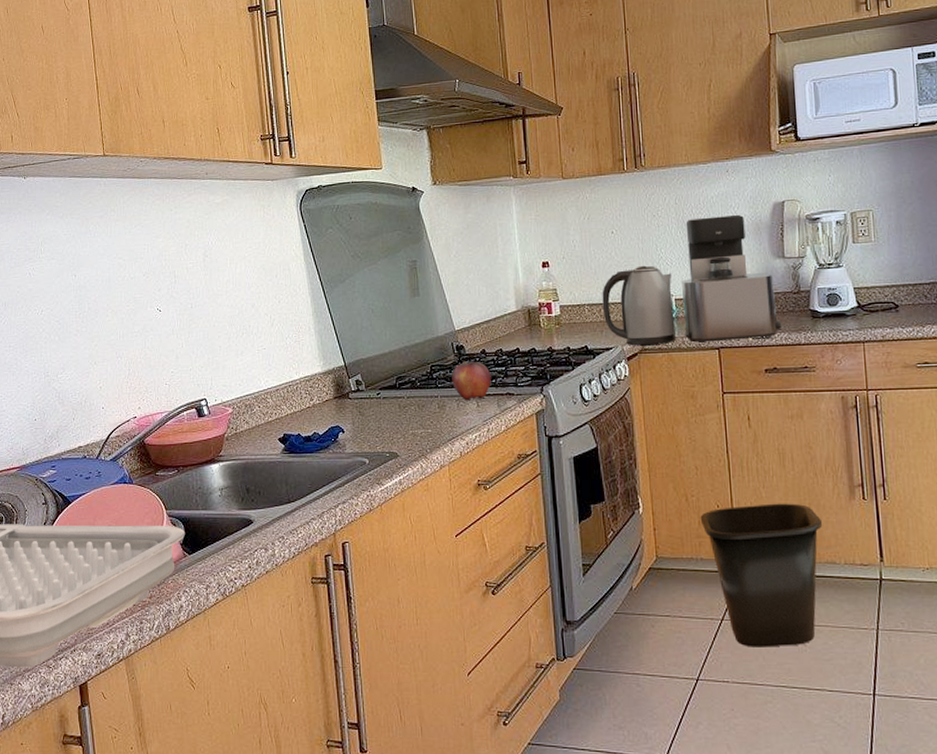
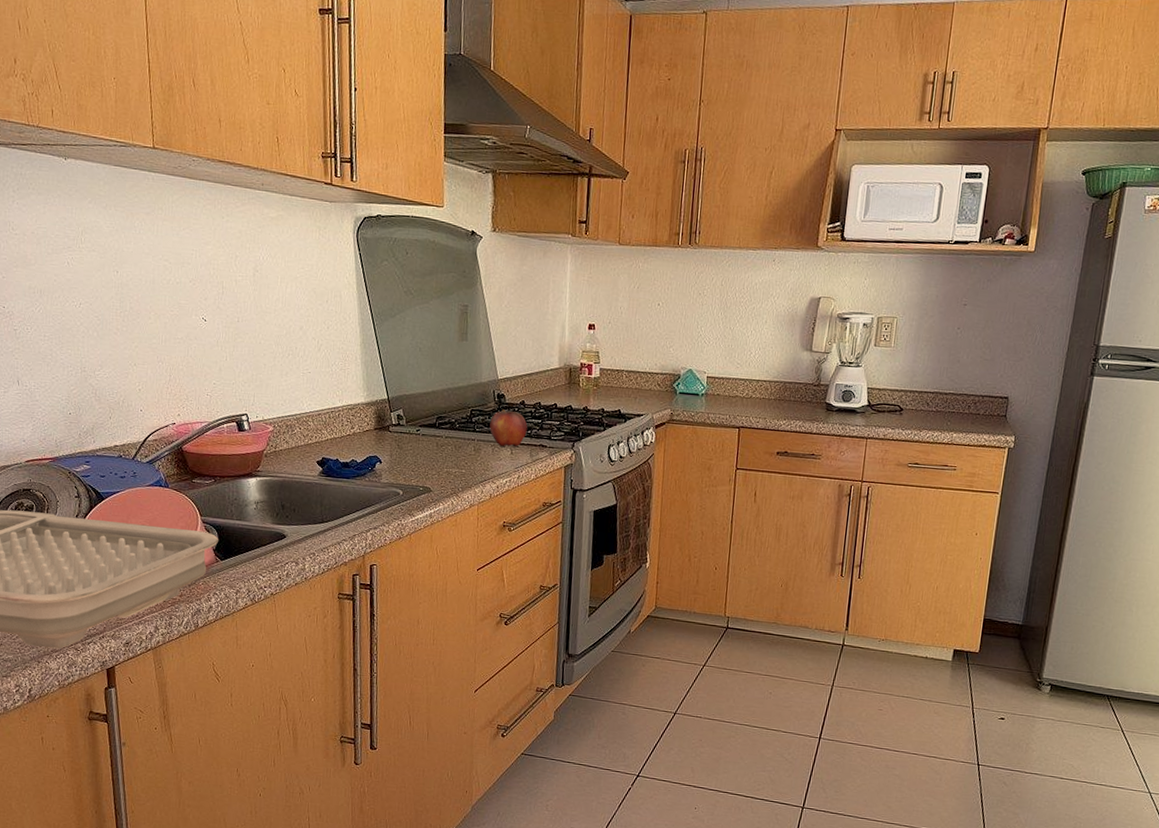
kettle: present [602,265,676,345] -> none [639,340,708,417]
toaster: present [681,273,782,344] -> none [711,359,802,424]
coffee maker: present [685,214,748,280] -> none [723,302,782,363]
waste bin: present [700,503,823,647] -> none [698,570,803,693]

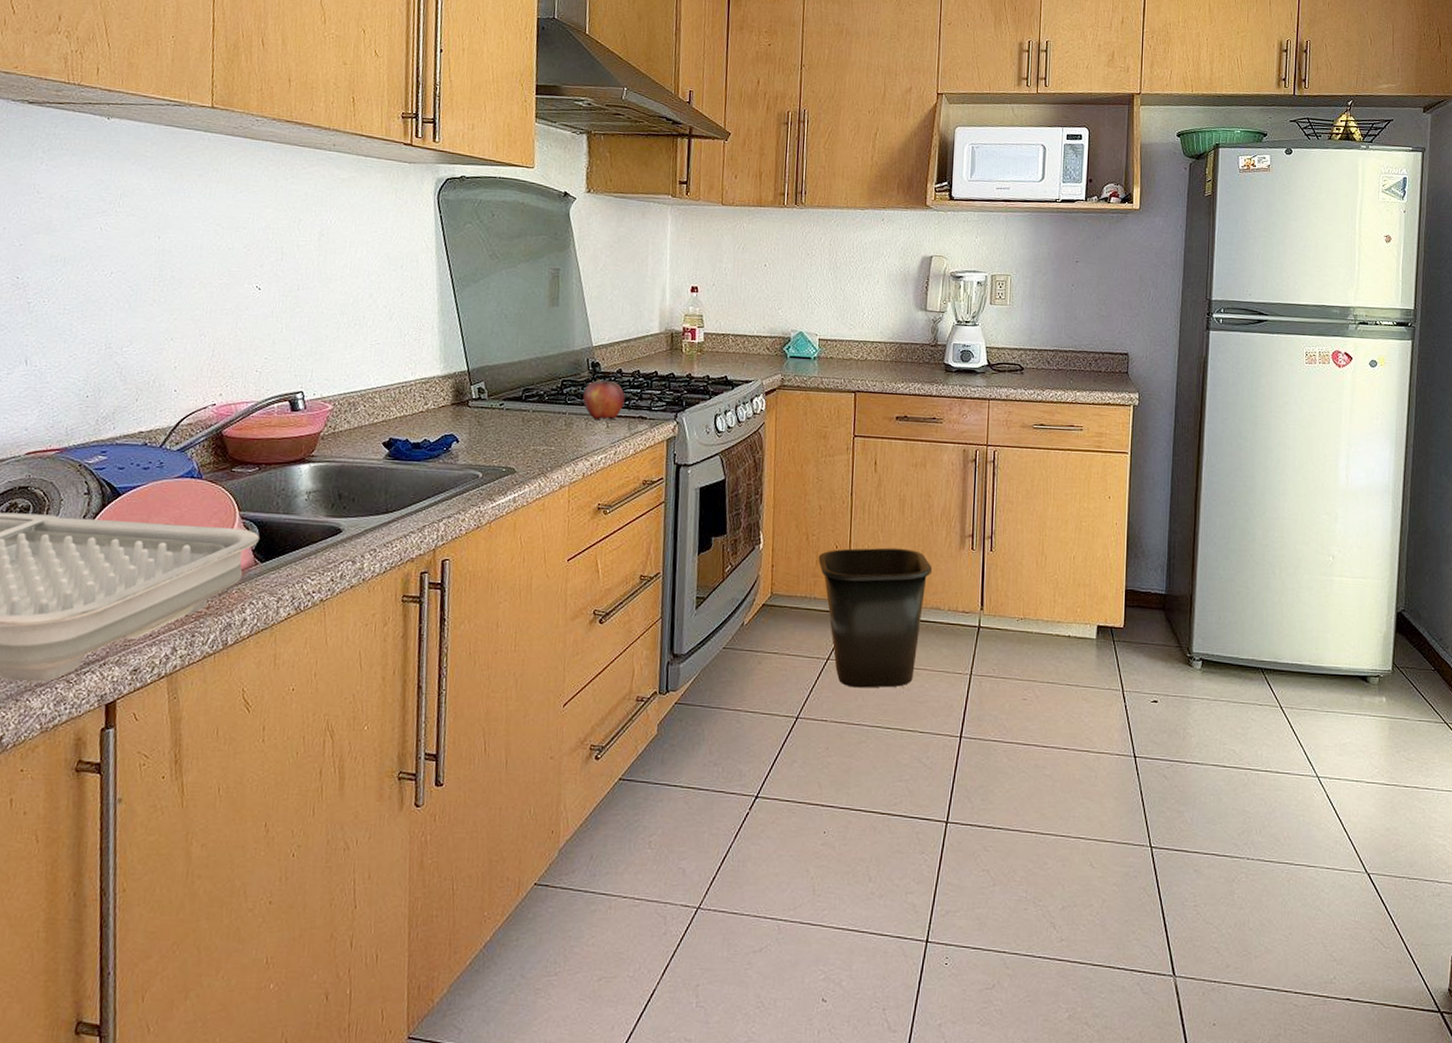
waste bin: none [698,570,803,693] -> present [818,547,933,688]

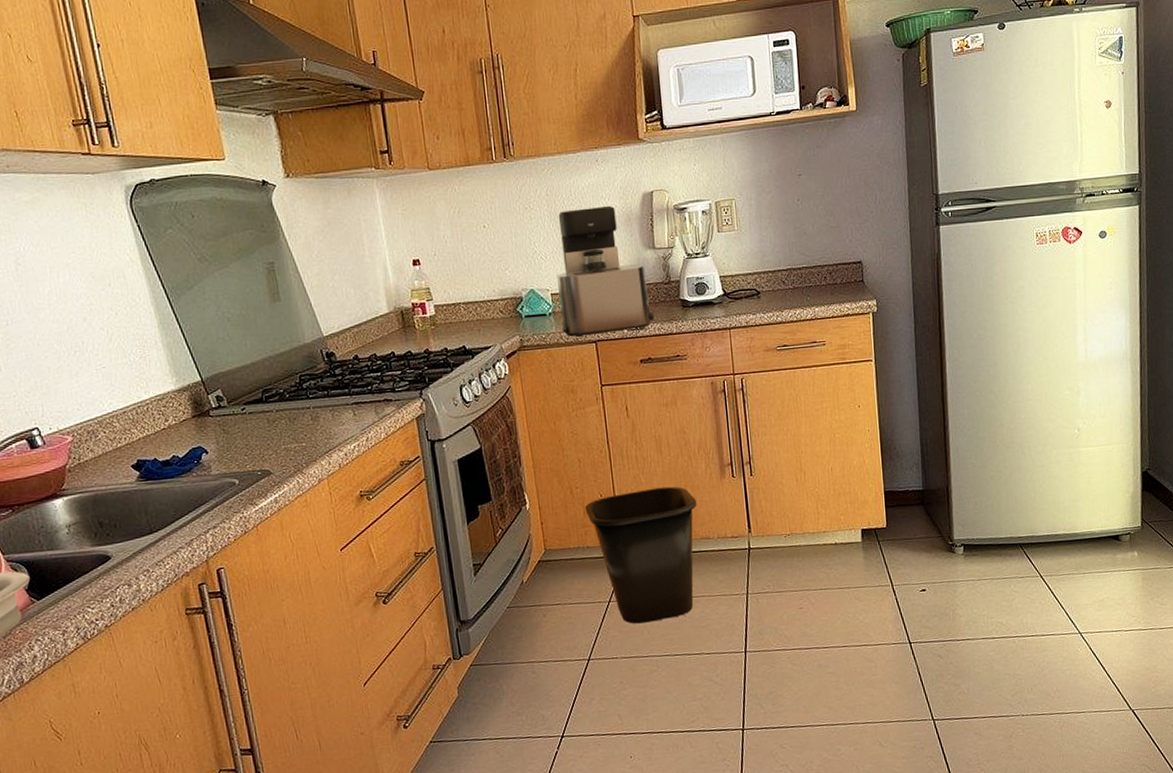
fruit: present [583,379,625,421] -> none [323,368,367,410]
toaster: none [824,320,918,387] -> present [556,264,655,338]
coffee maker: none [835,262,894,323] -> present [558,205,620,274]

